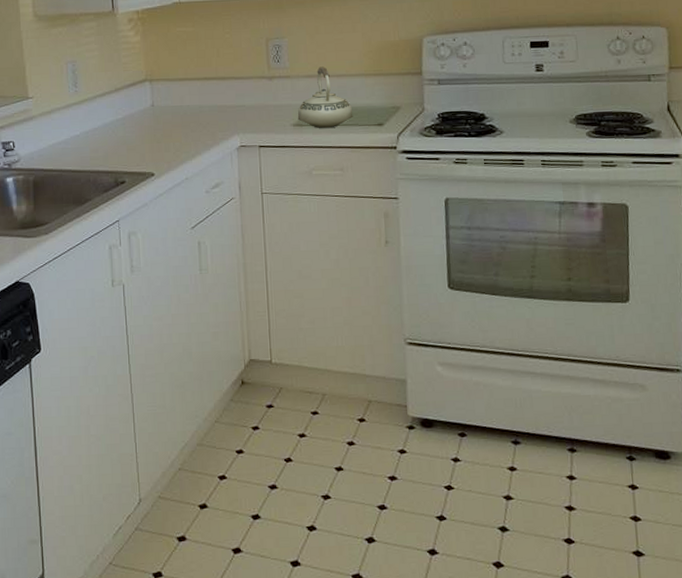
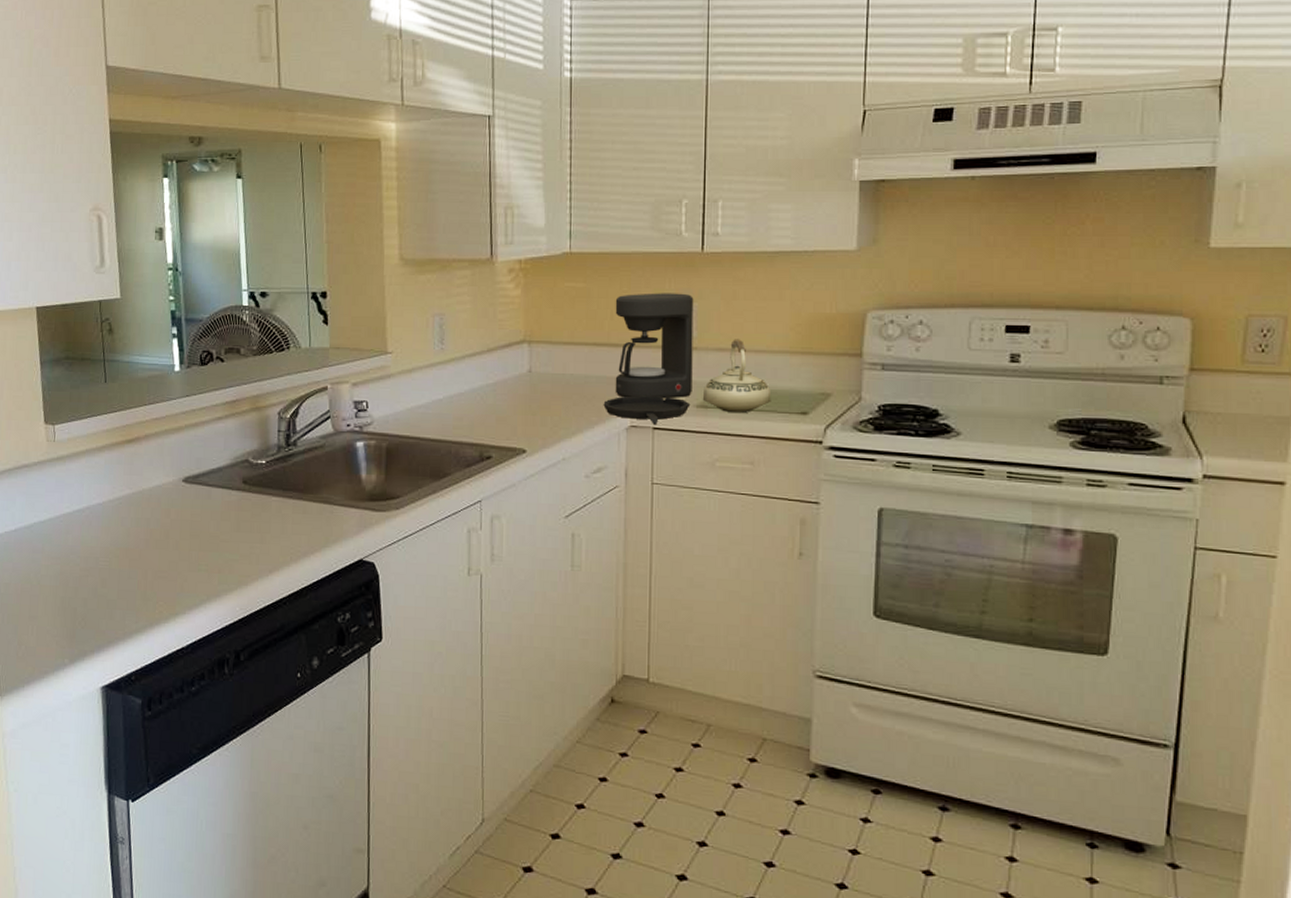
frying pan: none [216,119,288,144] -> present [603,395,691,425]
coffee maker: none [220,31,289,123] -> present [615,293,694,399]

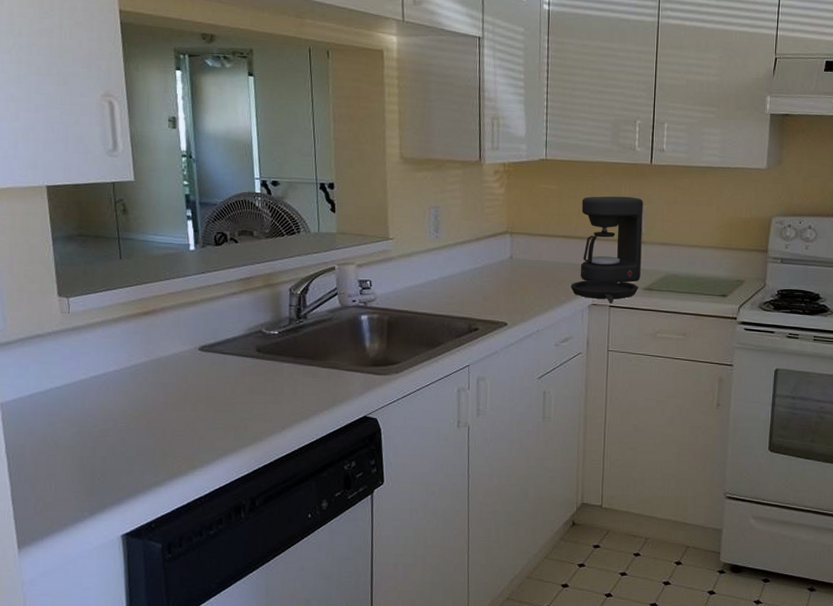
teakettle: present [702,339,772,413] -> none [648,236,700,295]

